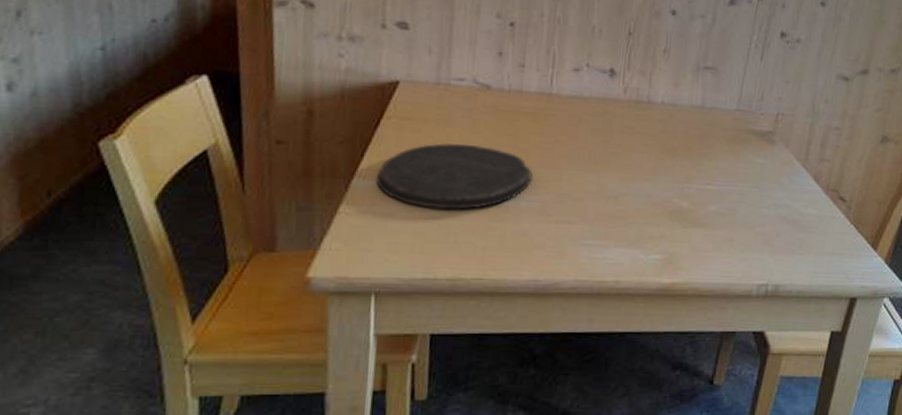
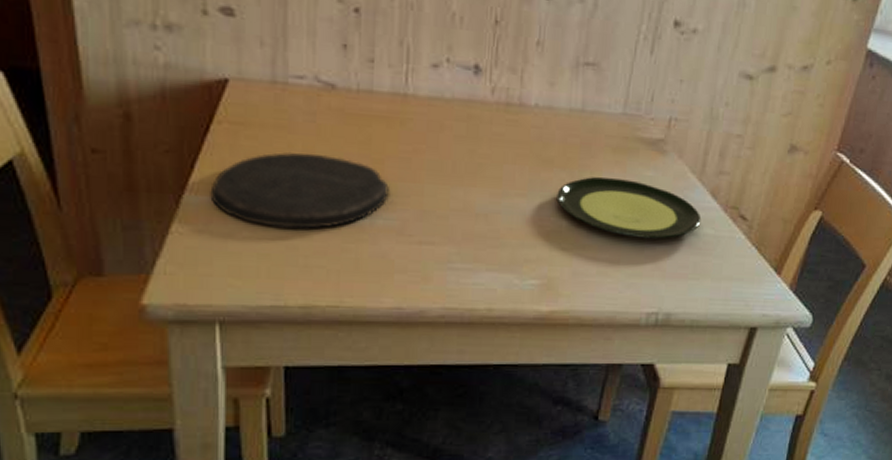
plate: none [678,164,806,218] -> present [556,177,702,239]

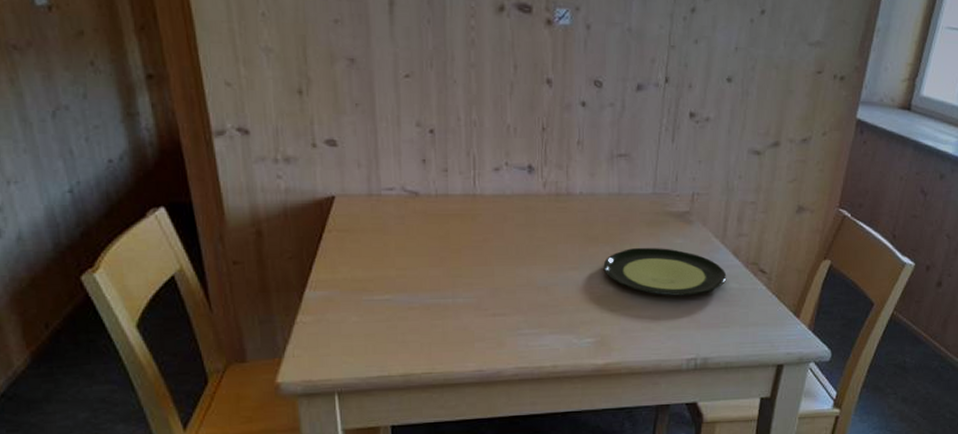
plate: present [210,151,389,229] -> none [325,249,466,312]

